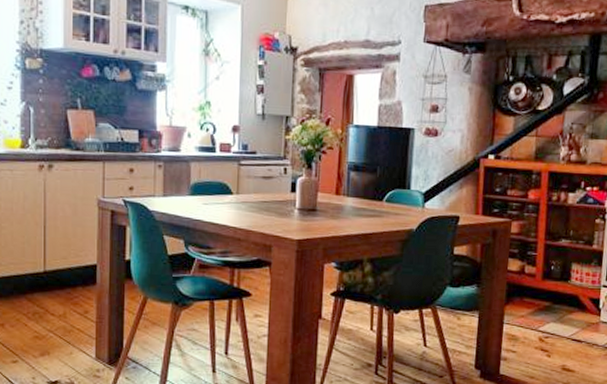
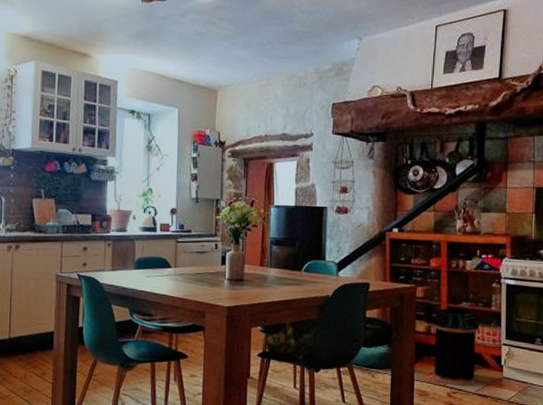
trash can: none [525,246,579,330] -> present [432,308,480,386]

